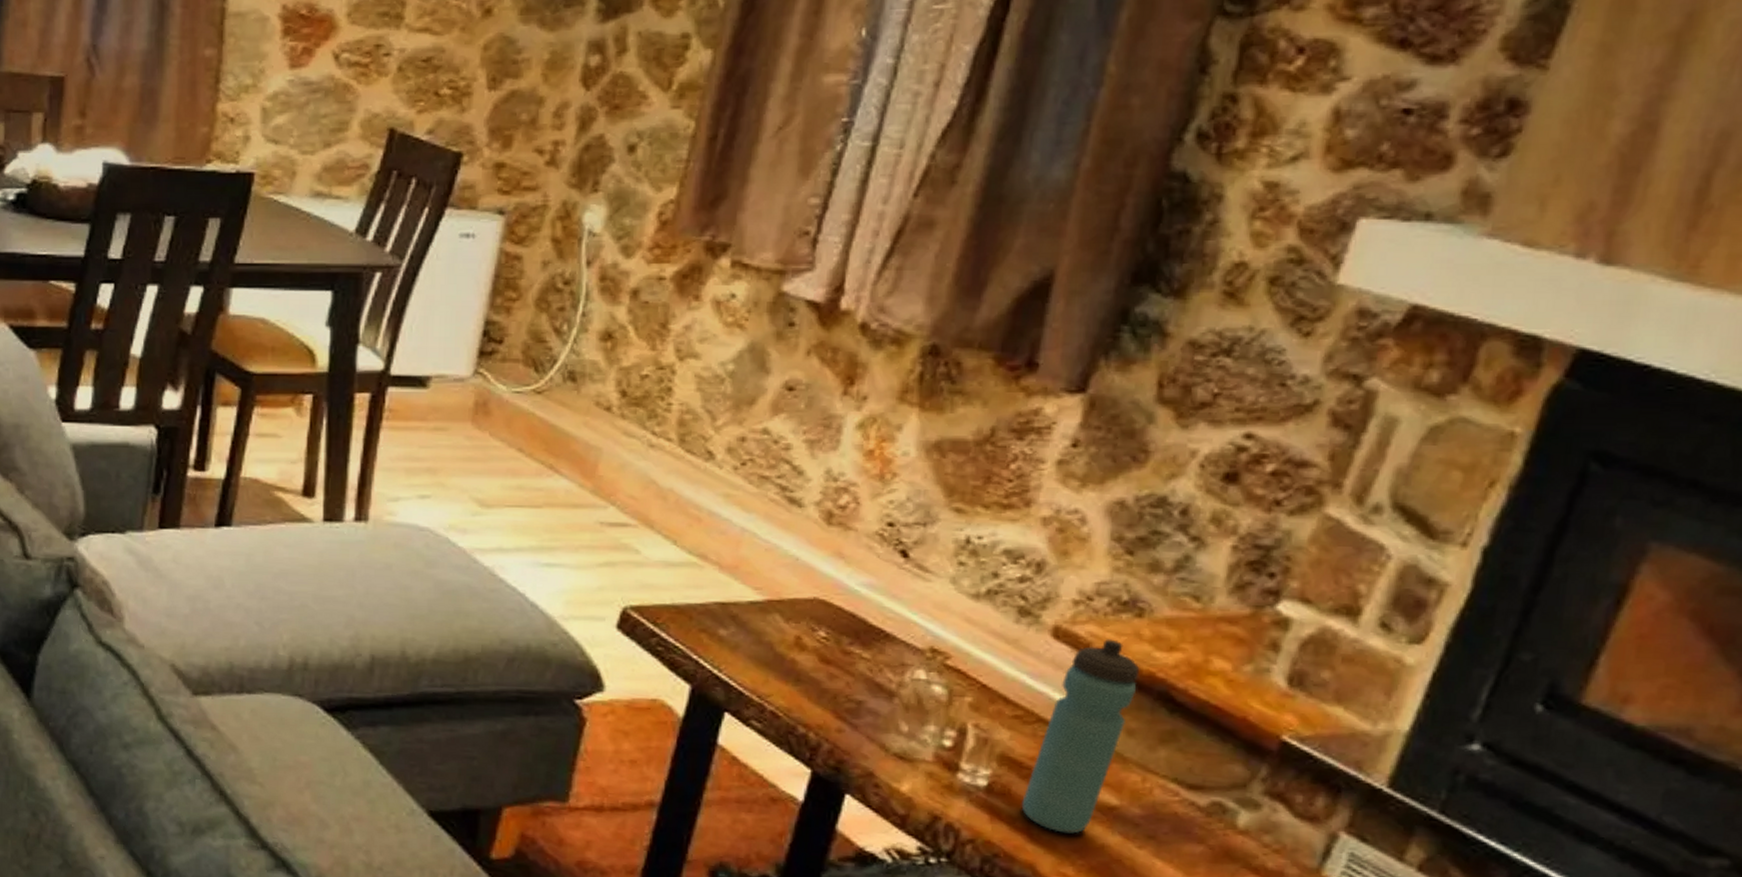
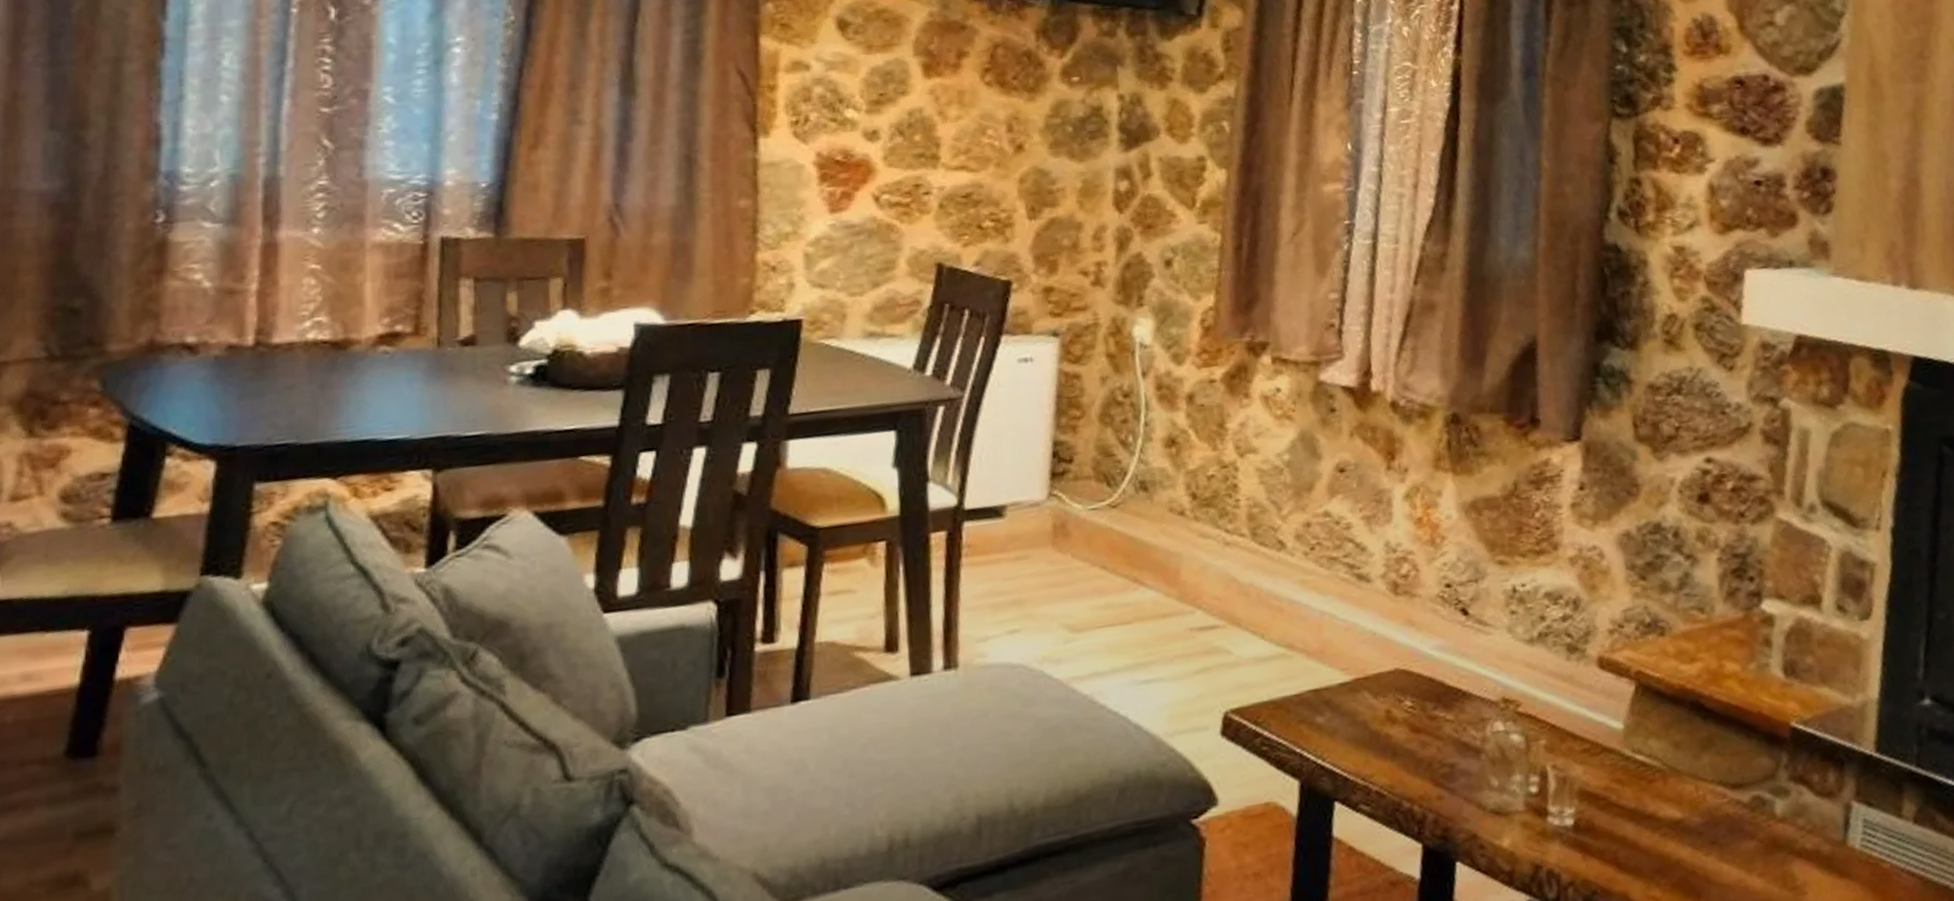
water bottle: present [1021,639,1140,834] -> none [1605,660,1674,857]

